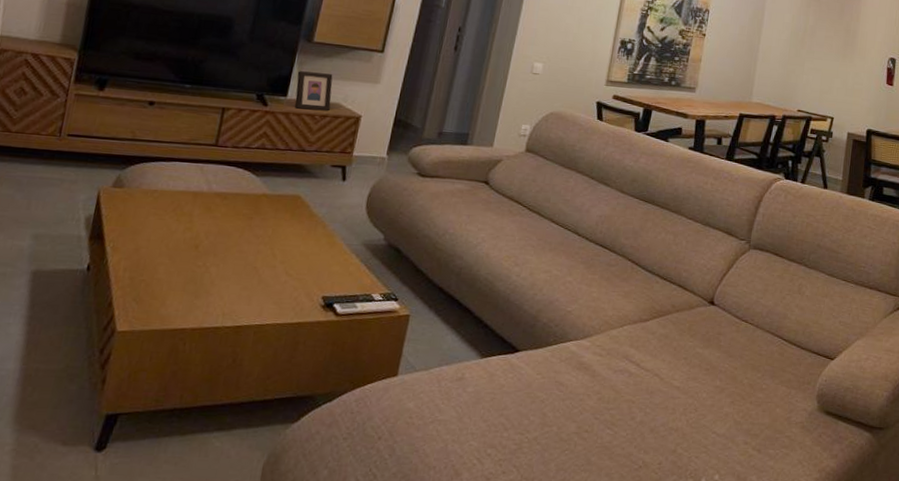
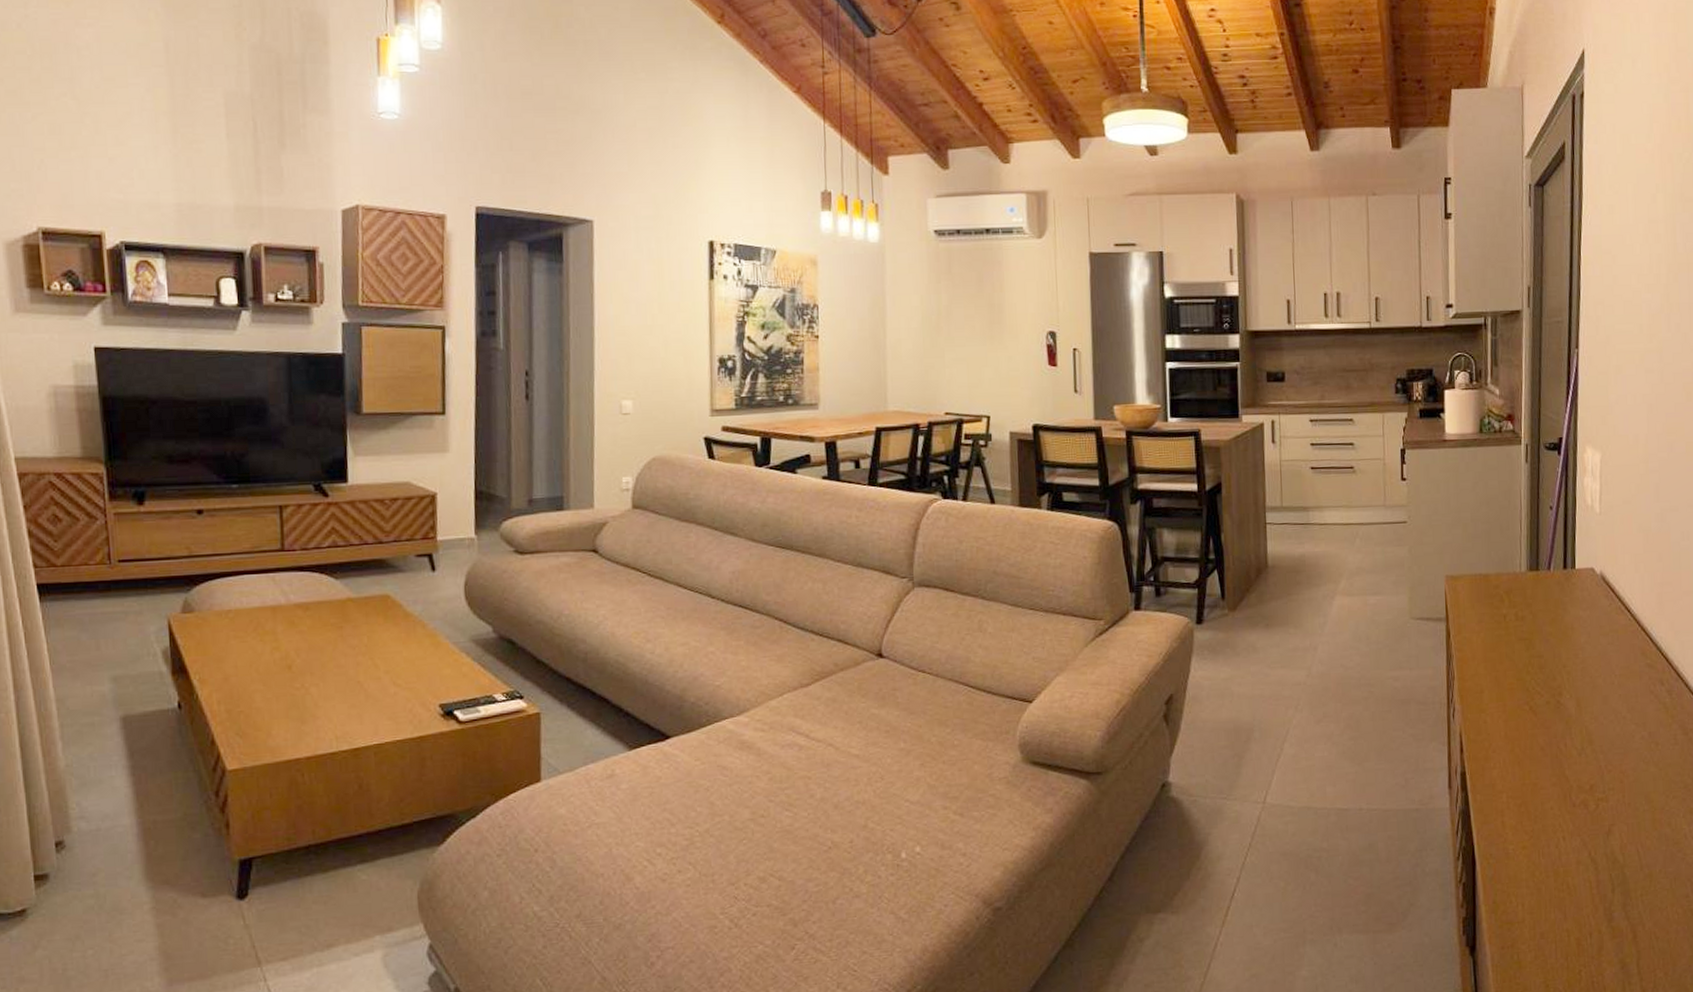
picture frame: present [295,71,333,112] -> none [353,449,399,496]

